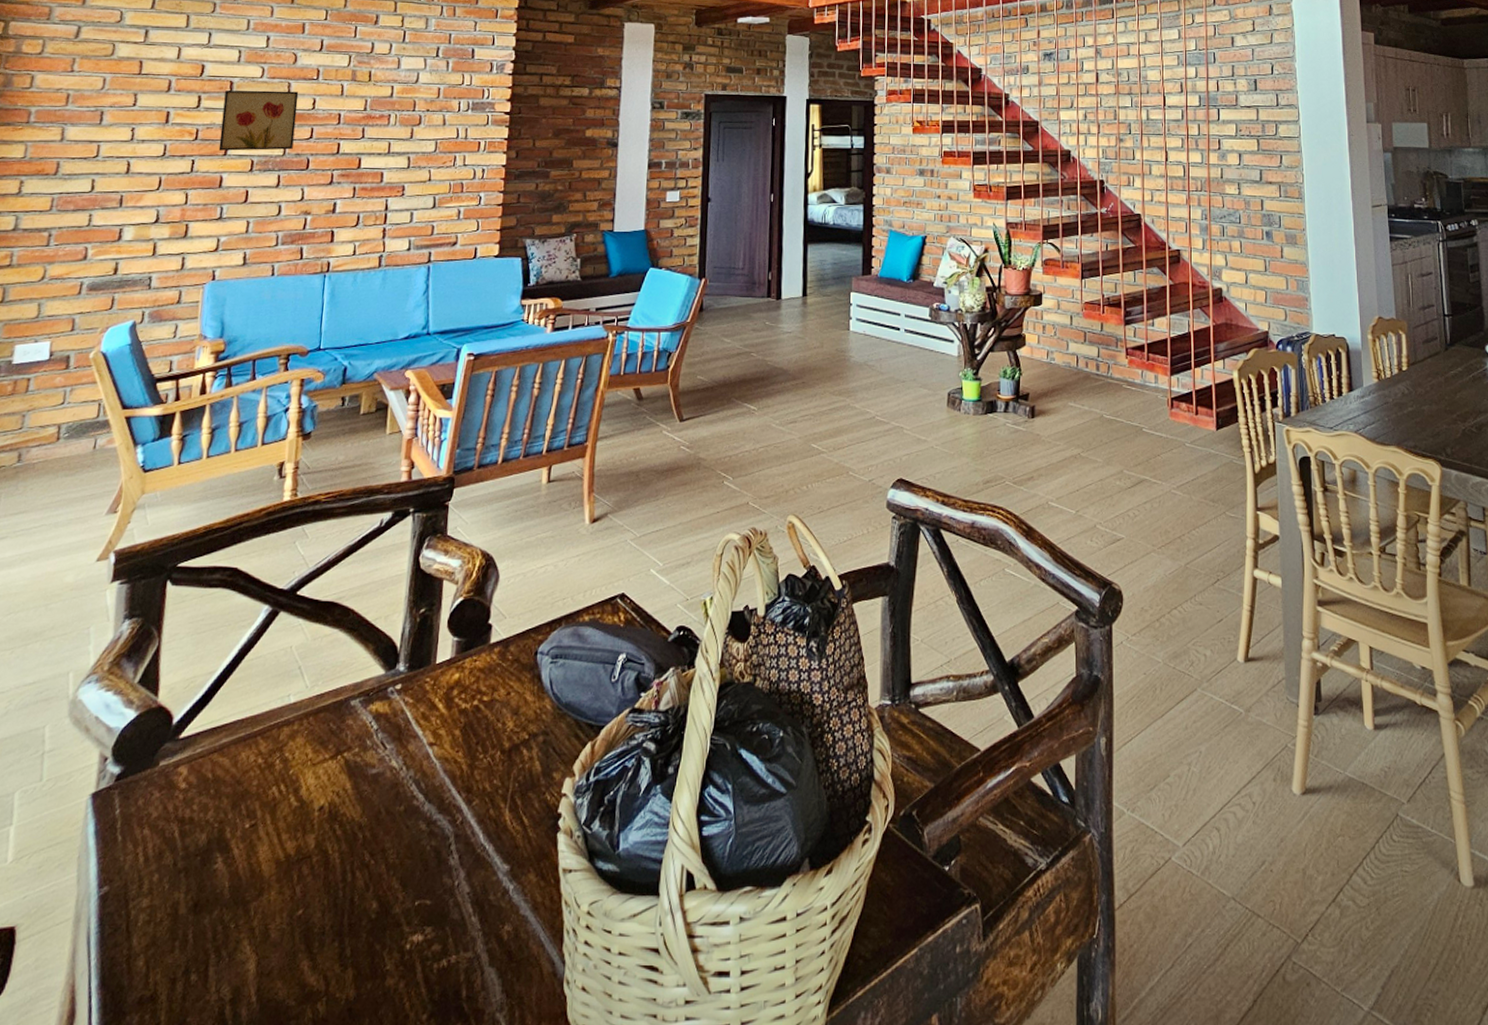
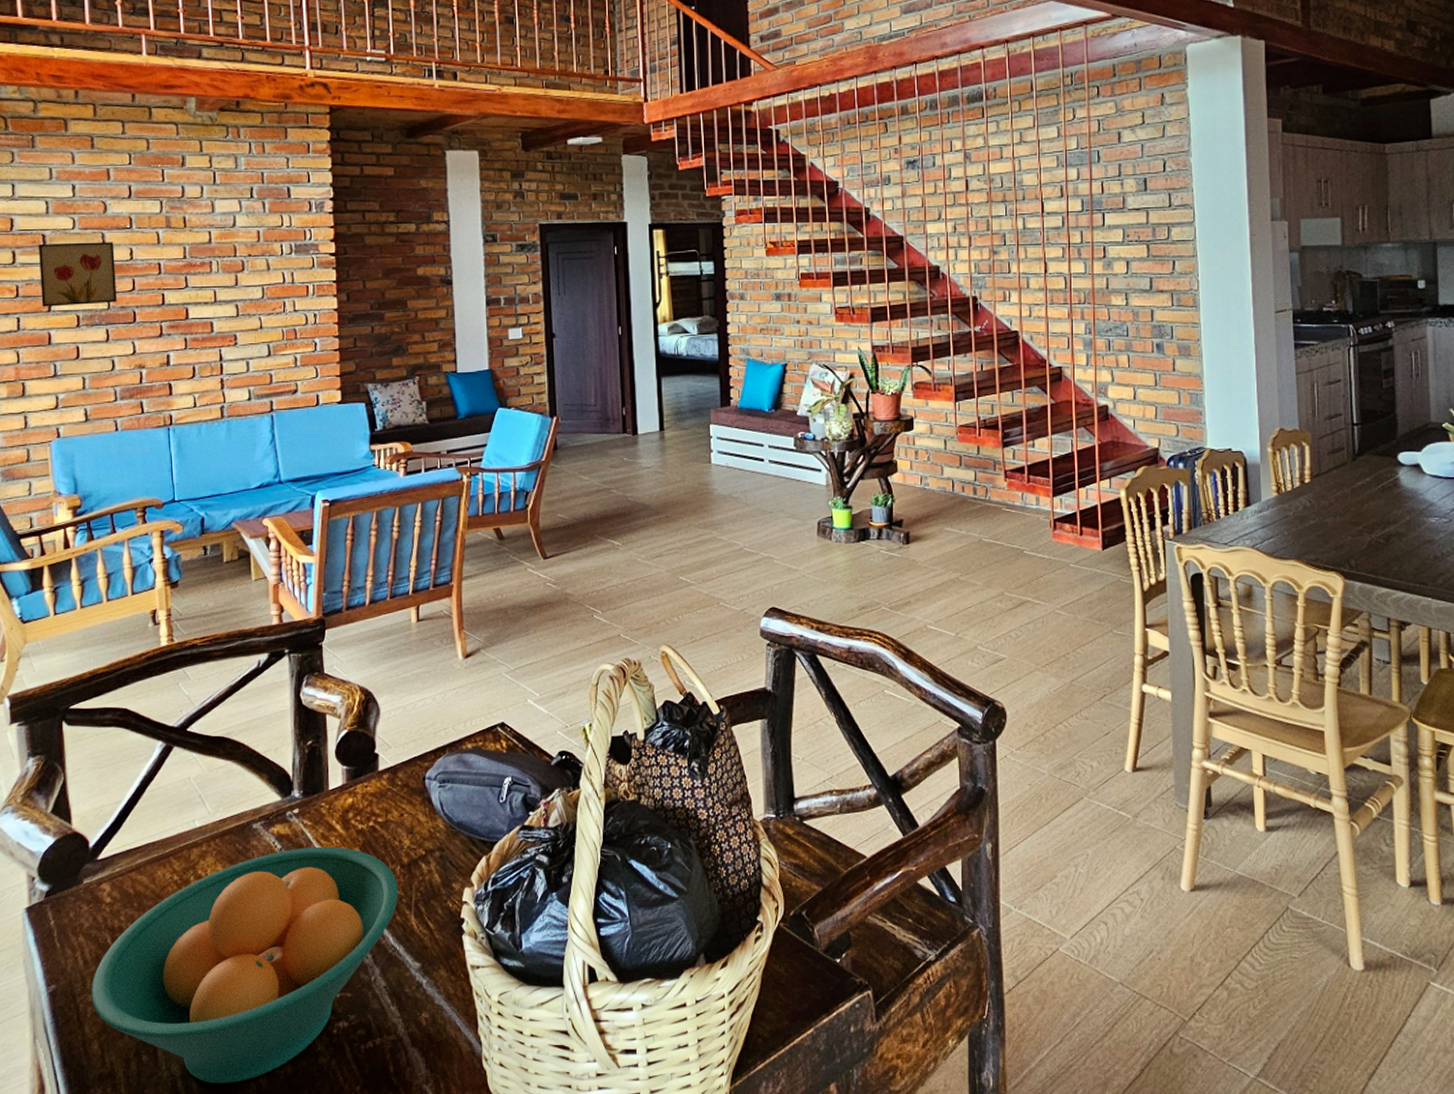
fruit bowl: none [145,727,496,1010] -> present [91,846,399,1083]

